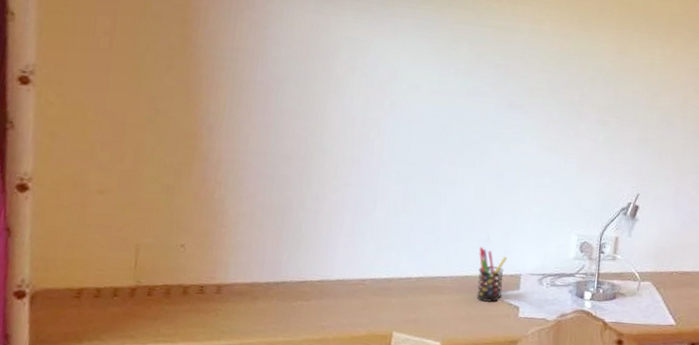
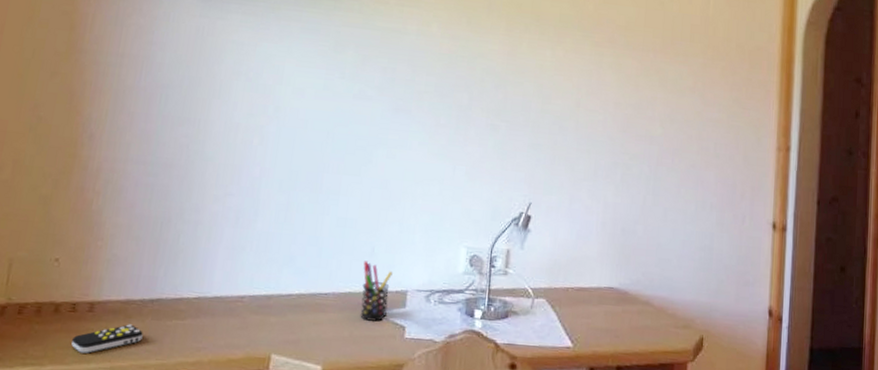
remote control: none [201,305,270,332] -> present [71,324,143,353]

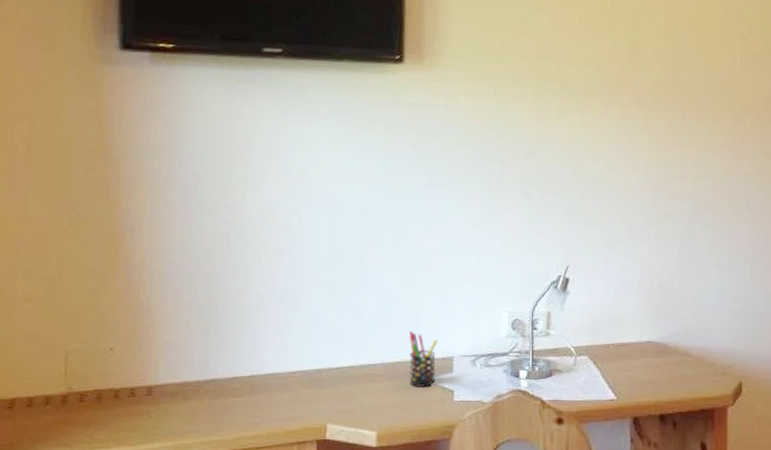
remote control: present [71,324,143,353] -> none [134,404,202,434]

